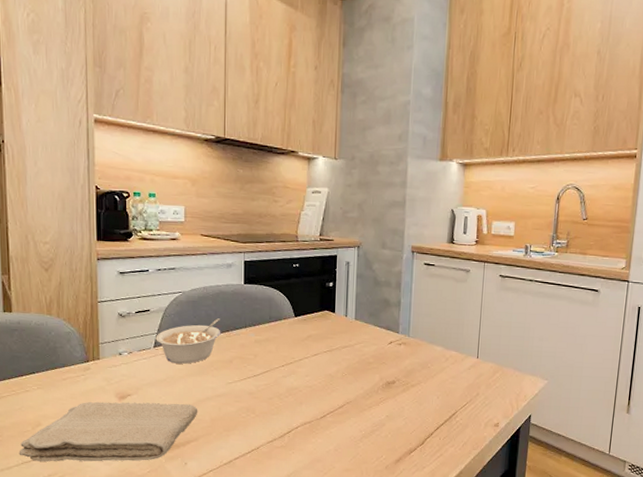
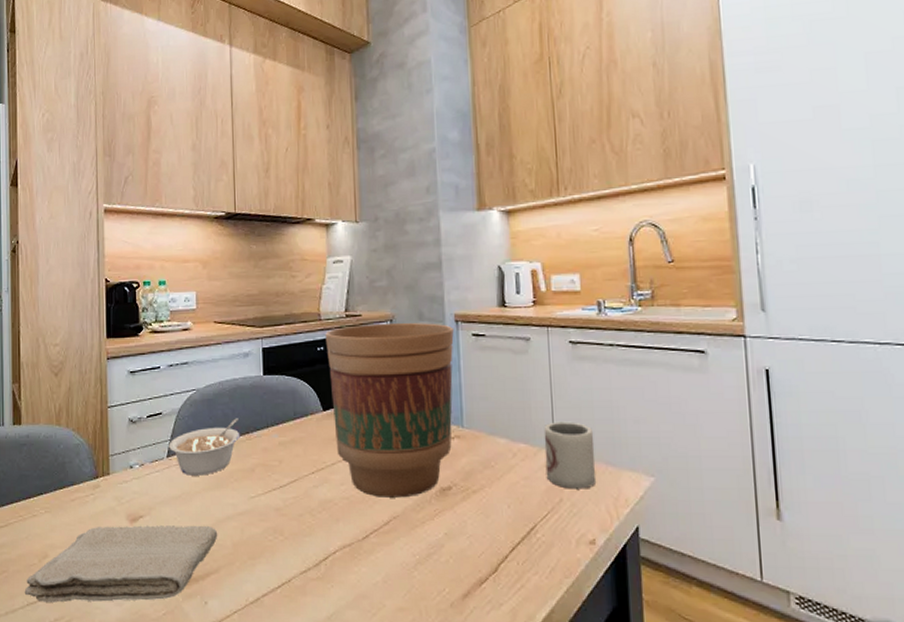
flower pot: none [301,248,410,388] -> present [325,322,454,498]
cup: none [469,336,509,387] -> present [543,422,597,489]

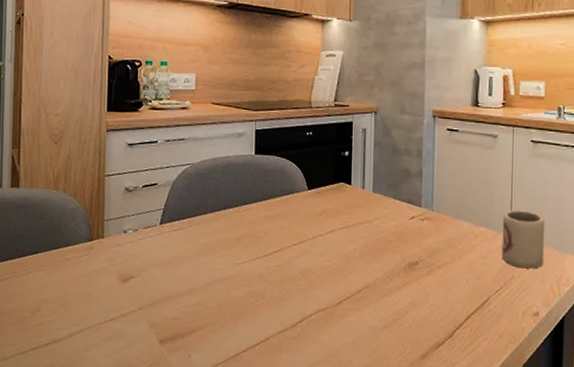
washcloth: present [24,525,218,603] -> none [16,284,204,353]
legume: present [169,418,240,476] -> none [162,192,230,243]
flower pot: present [325,322,454,498] -> none [314,114,431,270]

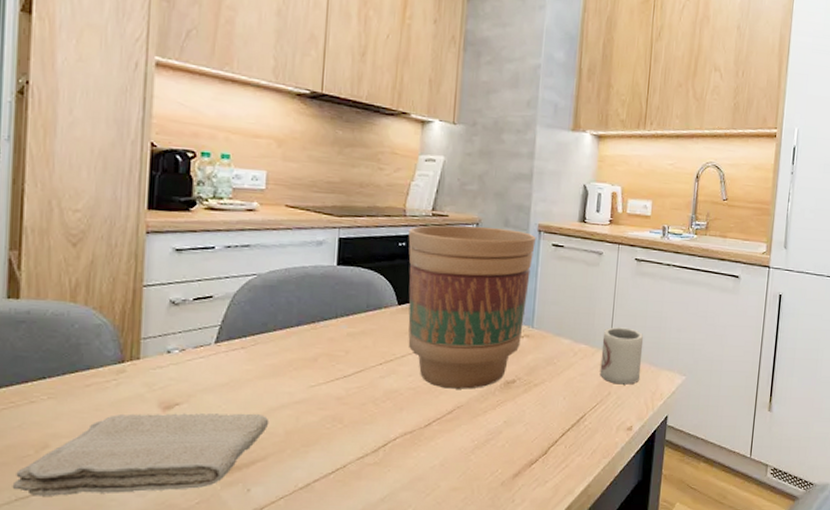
washcloth: none [16,284,204,353] -> present [12,413,269,496]
flower pot: none [314,114,431,270] -> present [408,225,536,389]

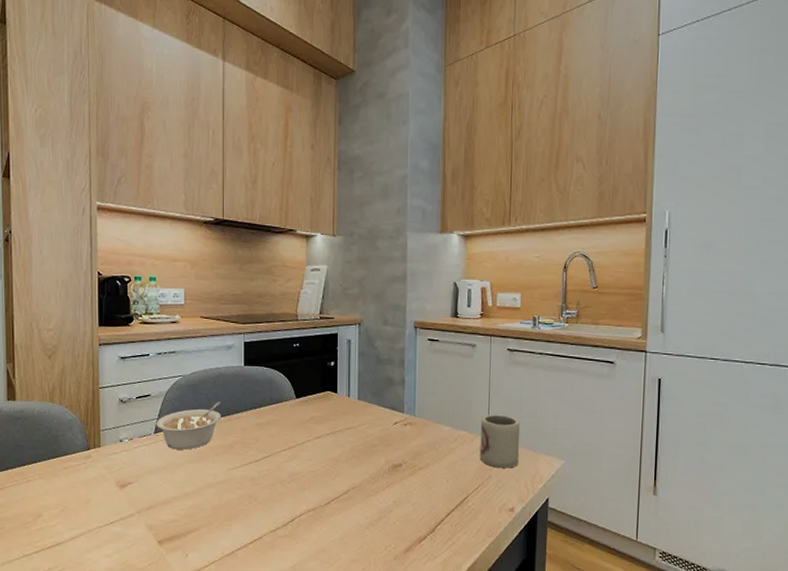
washcloth: present [12,413,269,496] -> none [20,490,199,555]
legume: none [218,307,305,363] -> present [156,402,222,450]
flower pot: present [408,225,536,389] -> none [301,325,412,472]

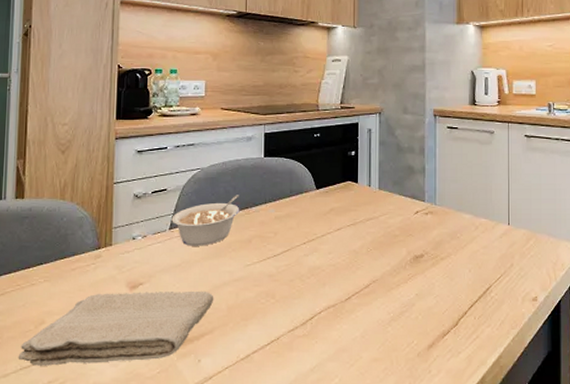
washcloth: none [20,490,199,555] -> present [18,292,214,366]
cup: present [479,414,521,468] -> none [501,201,541,256]

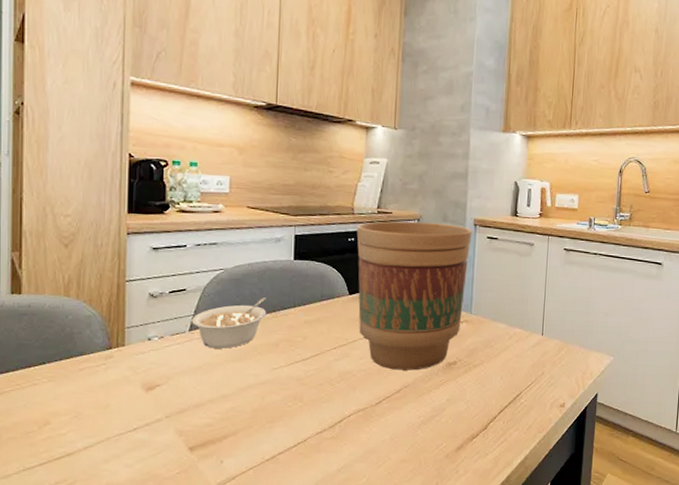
washcloth: present [18,292,214,366] -> none [20,393,238,467]
flower pot: none [322,115,432,264] -> present [356,221,472,370]

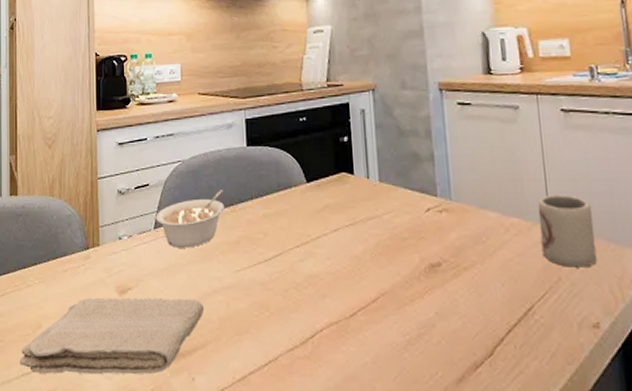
washcloth: none [20,393,238,467] -> present [19,297,205,375]
flower pot: present [356,221,472,370] -> none [307,91,440,274]
cup: none [533,312,574,365] -> present [537,195,598,268]

